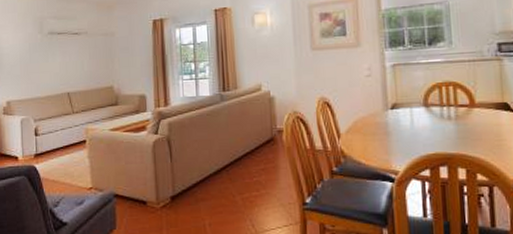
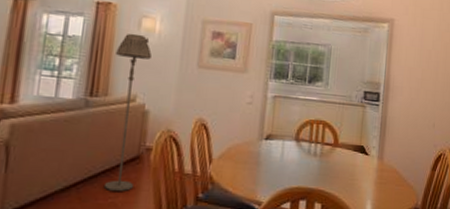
floor lamp: none [237,30,272,171] -> present [103,33,152,191]

